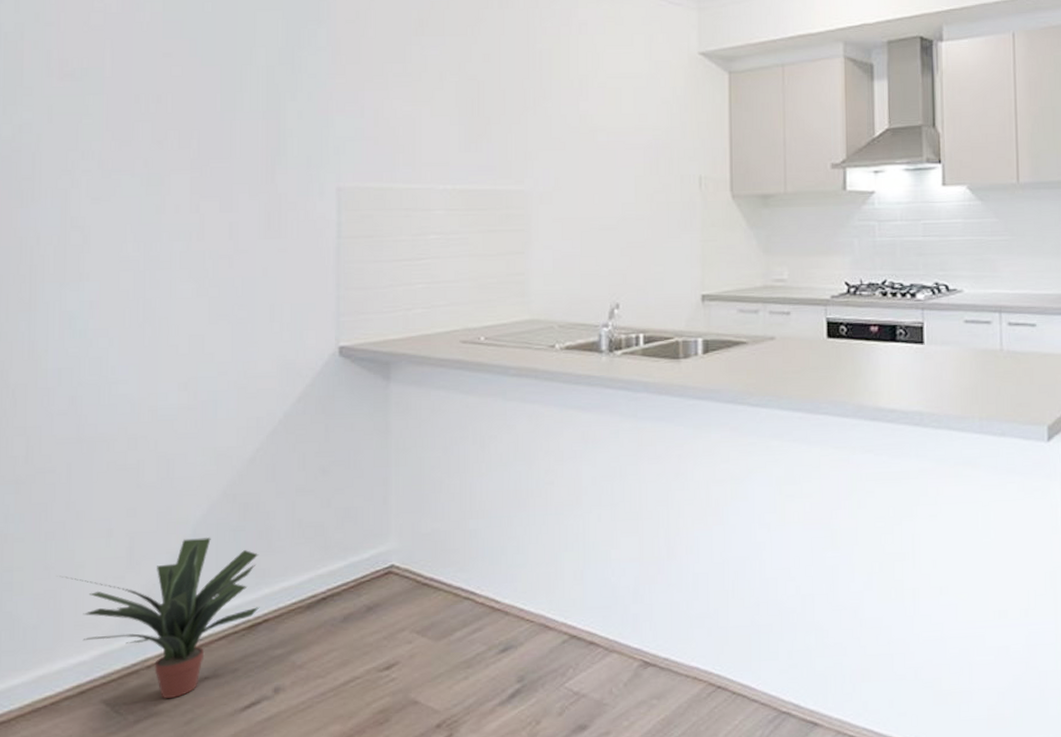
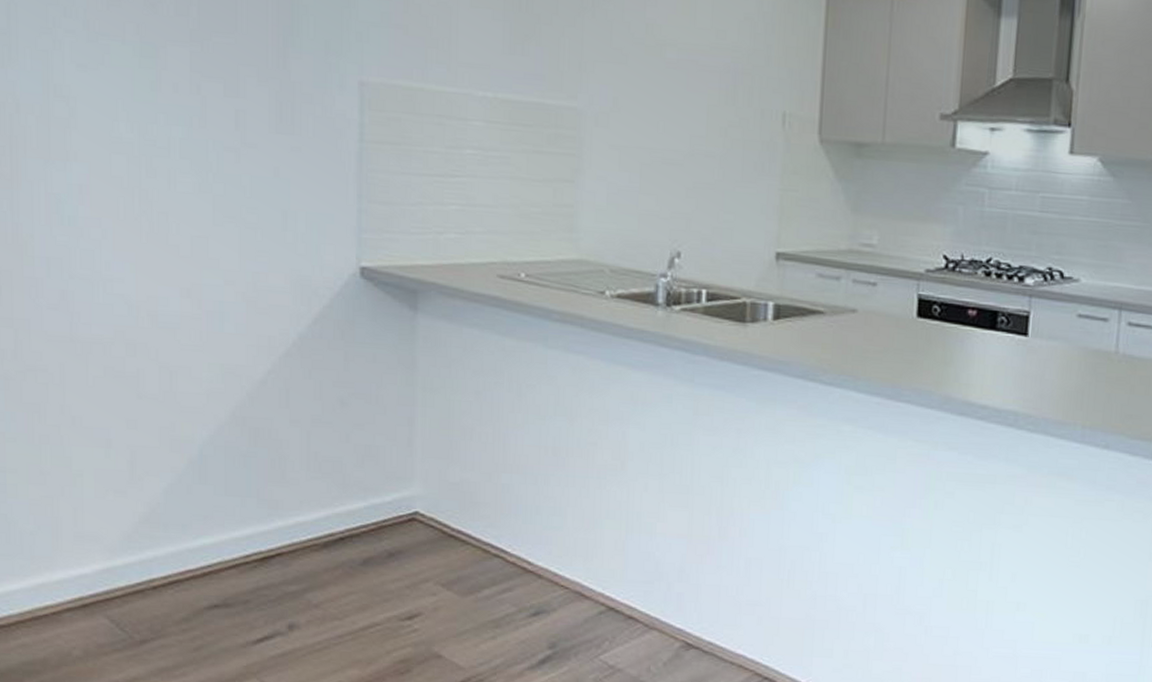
potted plant: present [59,538,260,698] -> none [56,459,273,622]

